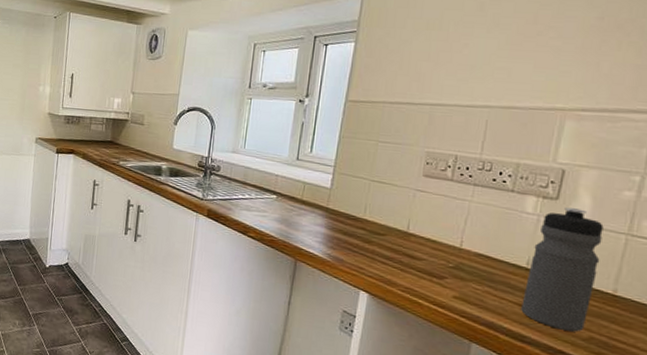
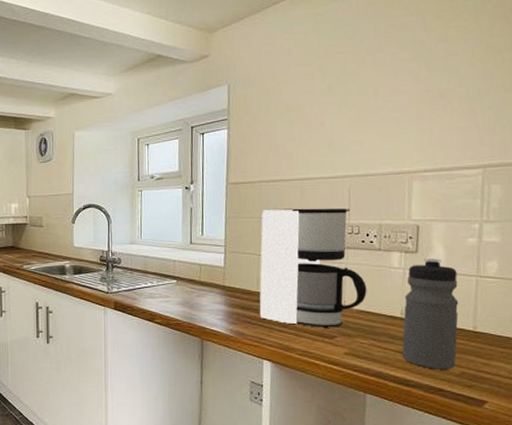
coffee maker: none [362,132,491,268] -> present [259,208,367,329]

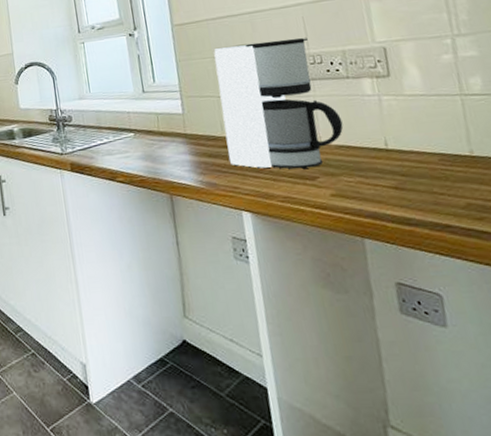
water bottle: present [402,259,459,370] -> none [383,80,459,204]

